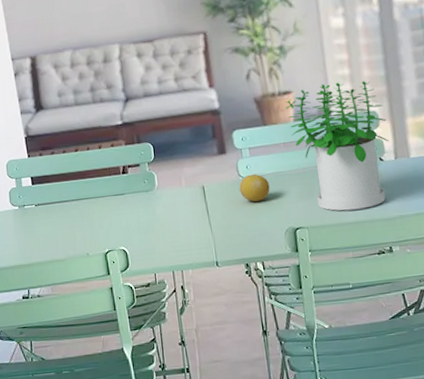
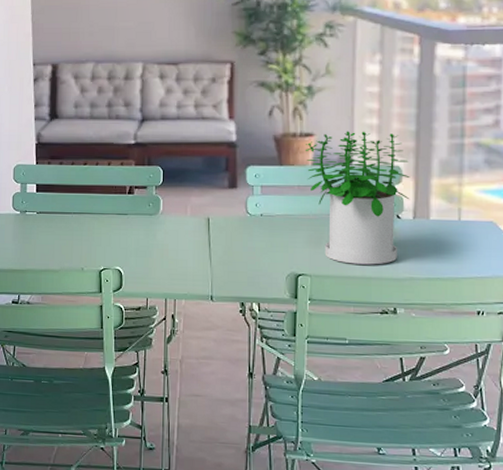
fruit: present [239,173,270,202] -> none [245,213,277,241]

